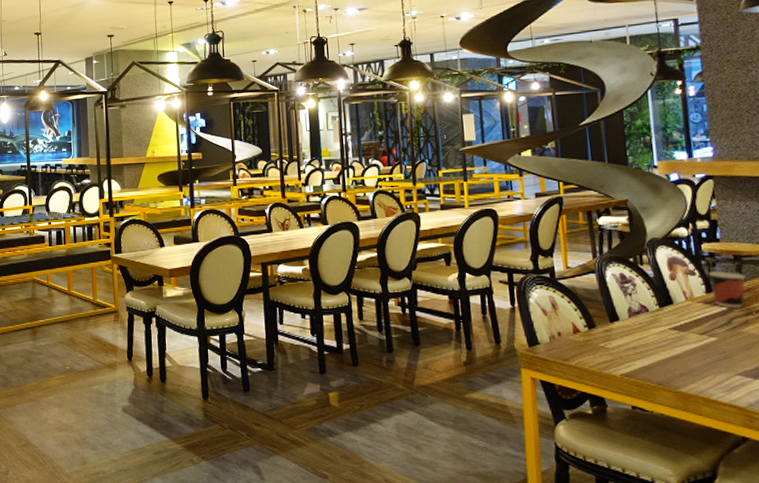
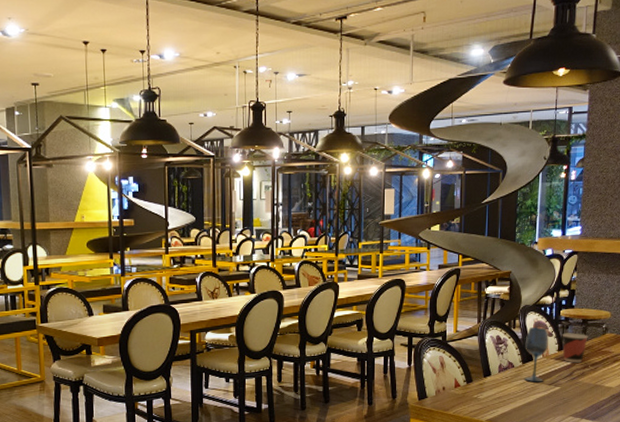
wineglass: none [659,264,692,331] -> present [524,327,548,382]

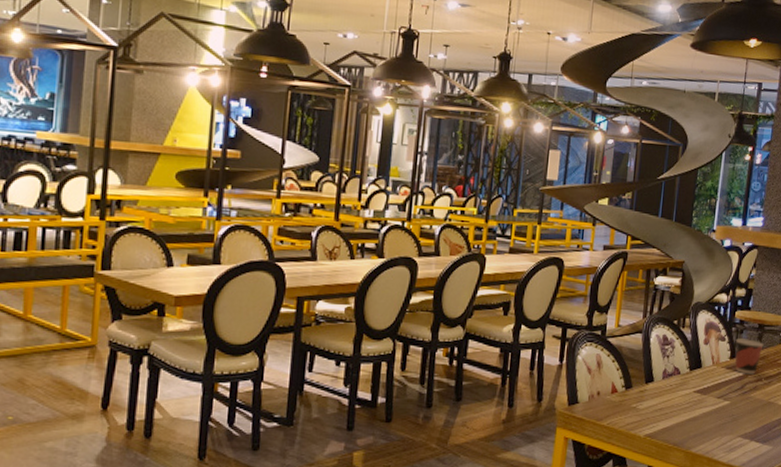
wineglass: present [524,327,548,382] -> none [690,329,721,394]

